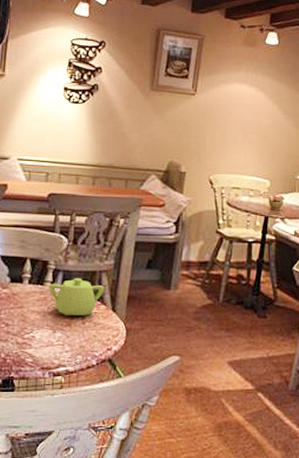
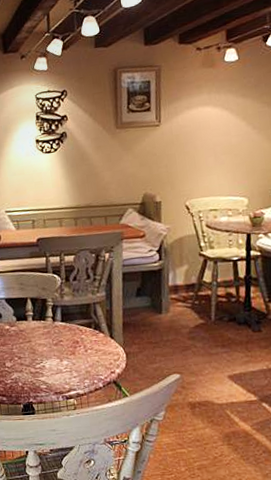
teapot: present [49,278,105,315] -> none [51,311,101,345]

